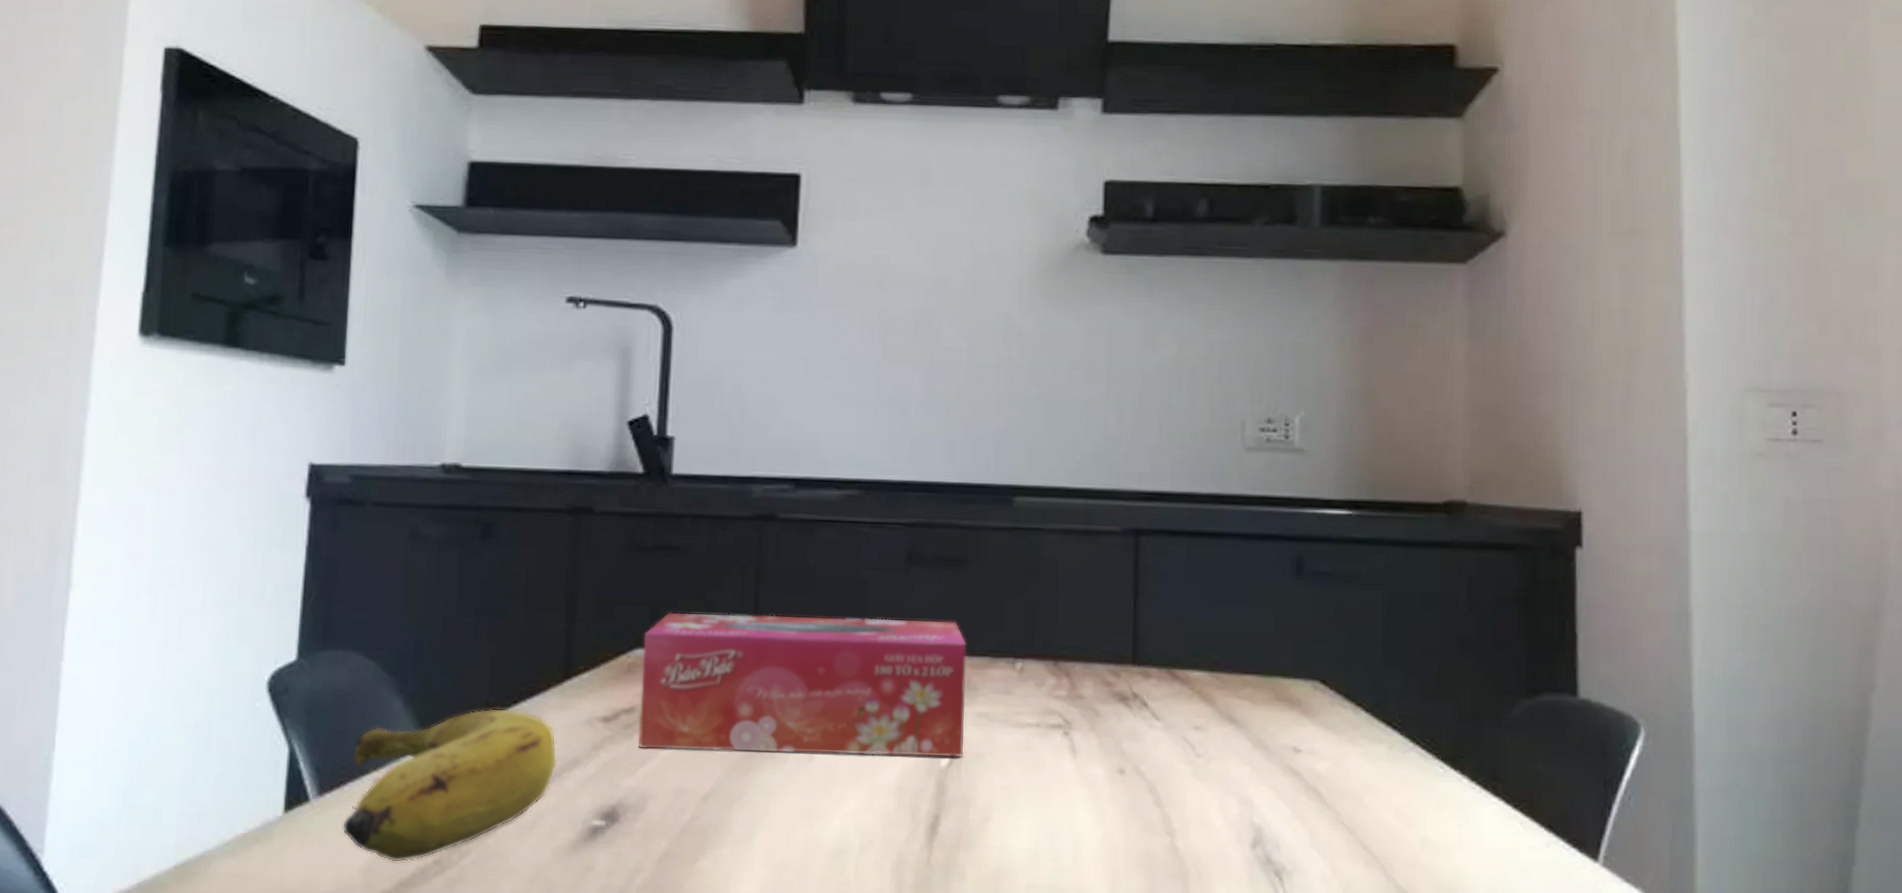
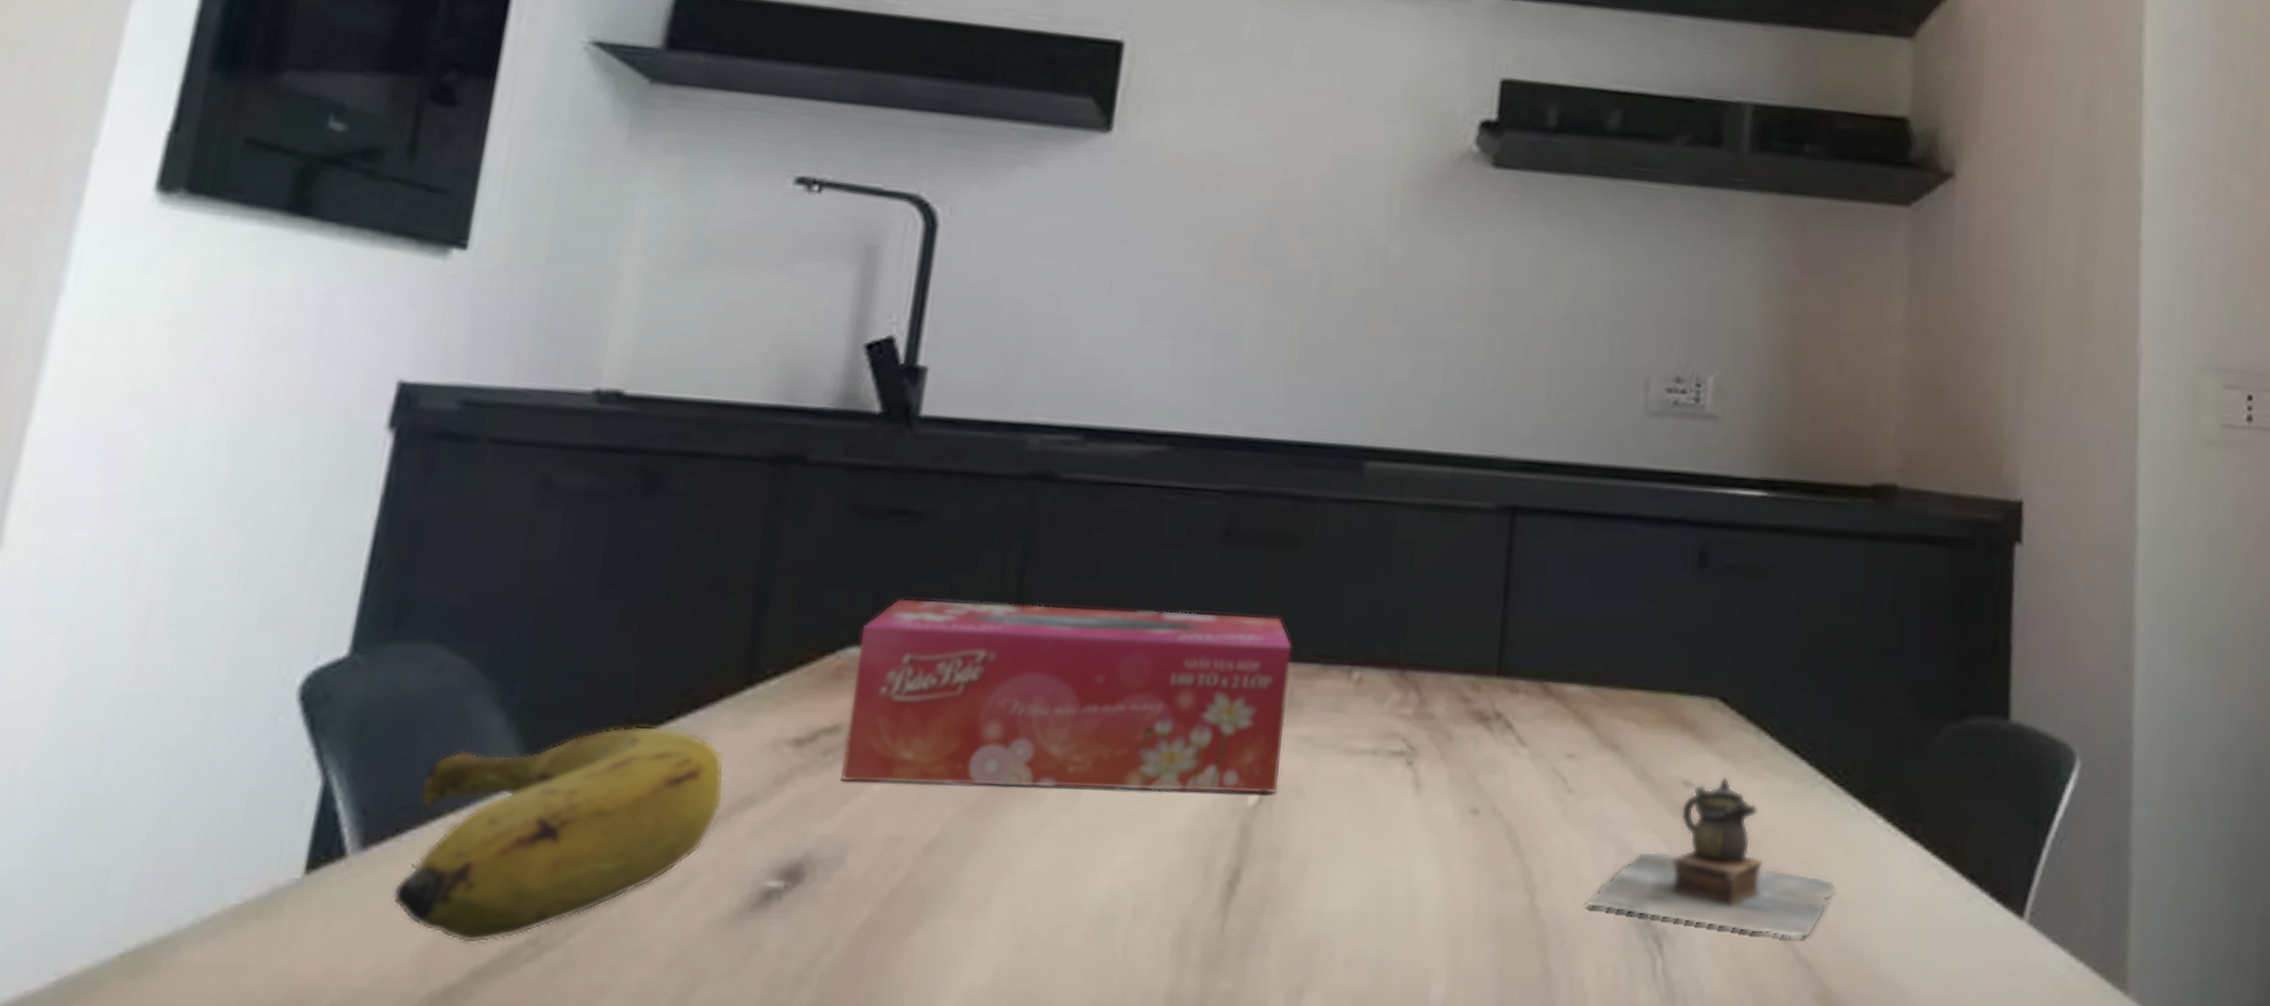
teapot: none [1217,743,1429,875] -> present [1585,776,1836,939]

